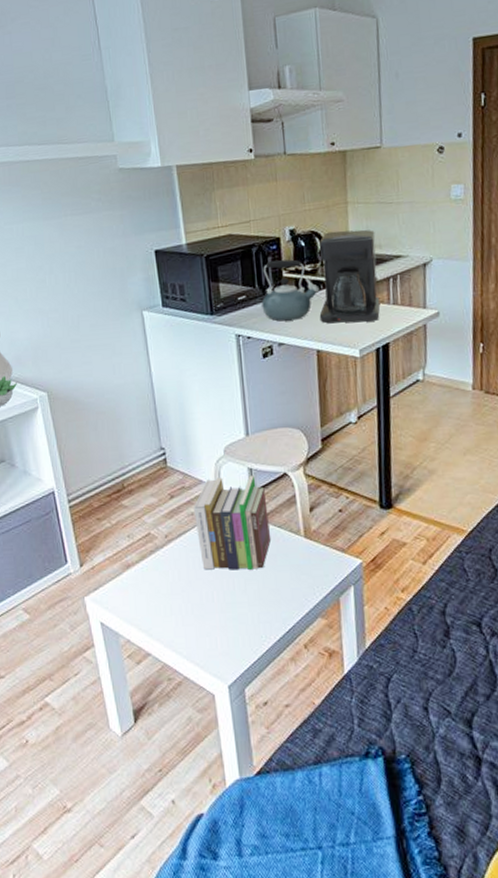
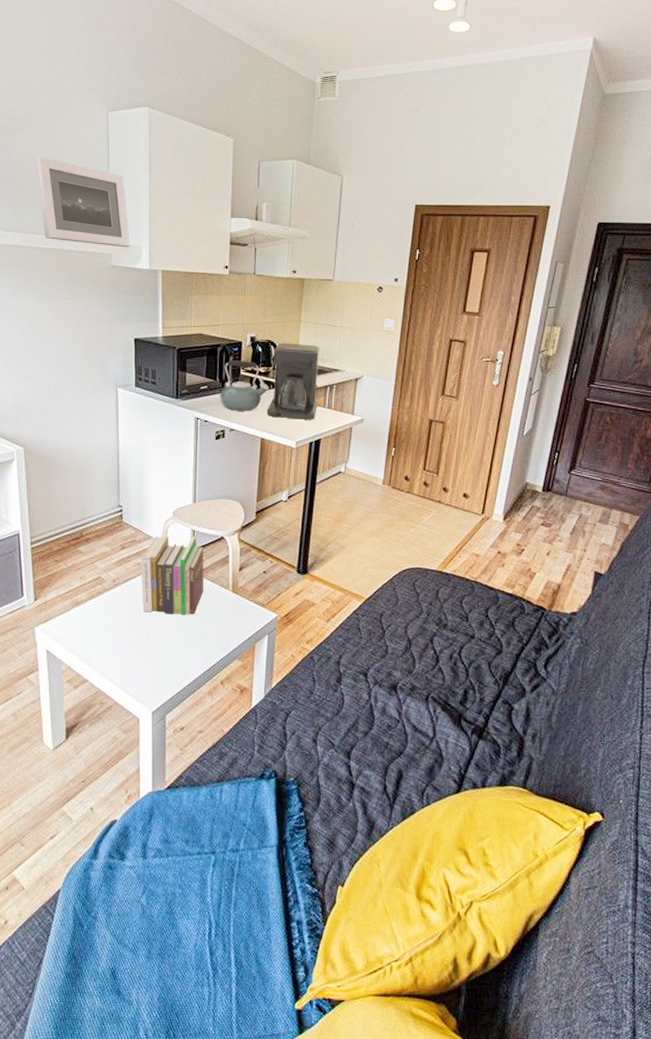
picture frame: none [18,54,137,149] -> present [35,157,131,248]

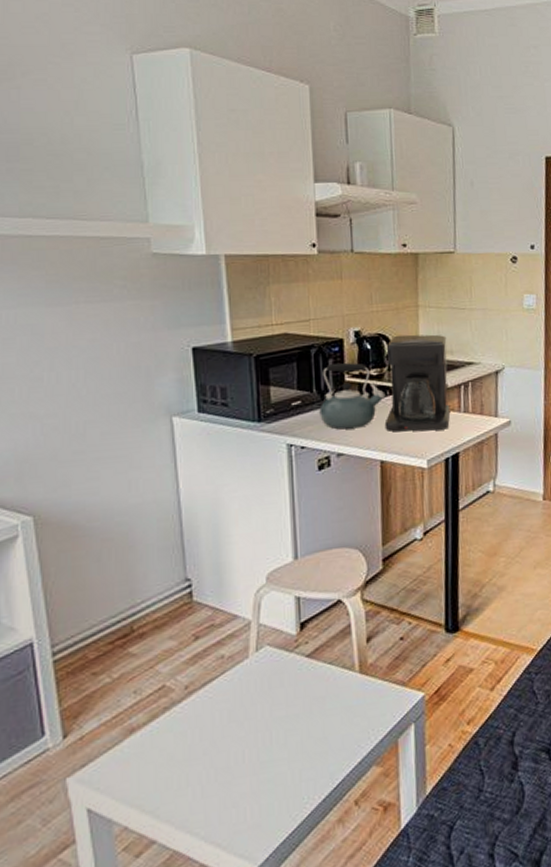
picture frame: present [35,157,131,248] -> none [27,114,177,229]
books: present [141,535,204,615] -> none [225,605,320,725]

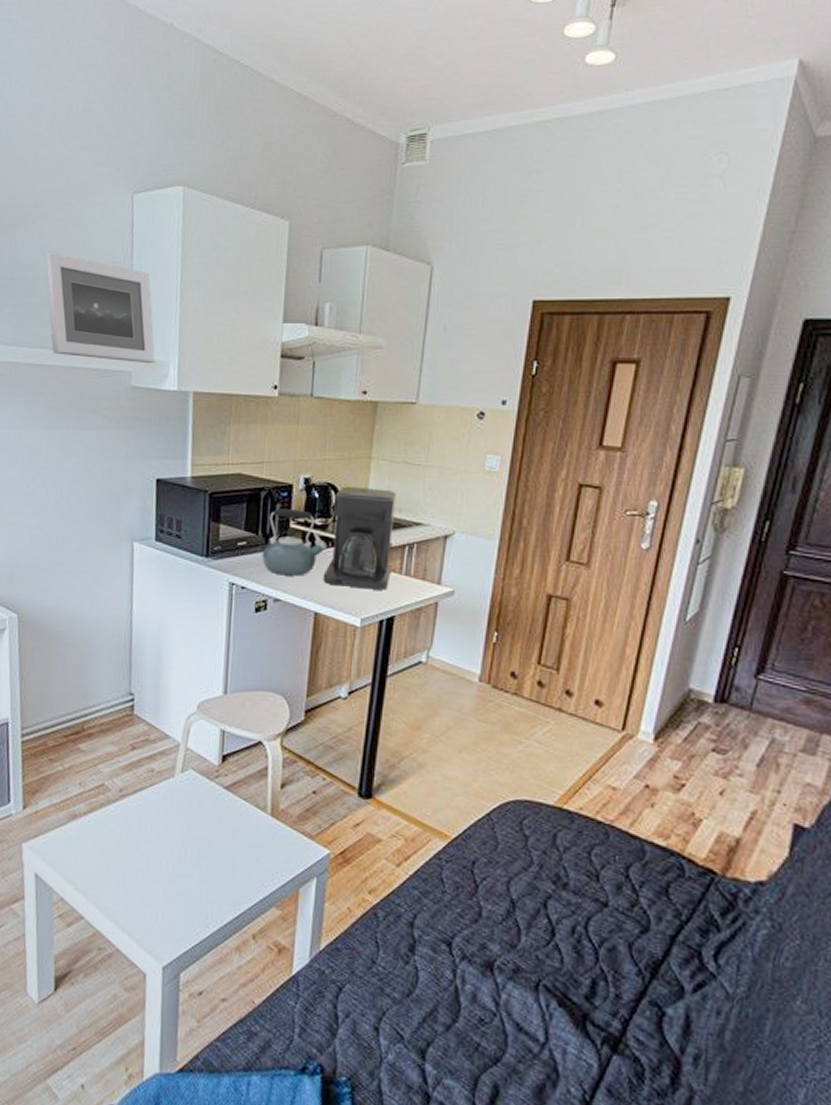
picture frame: none [27,114,177,229] -> present [44,253,155,364]

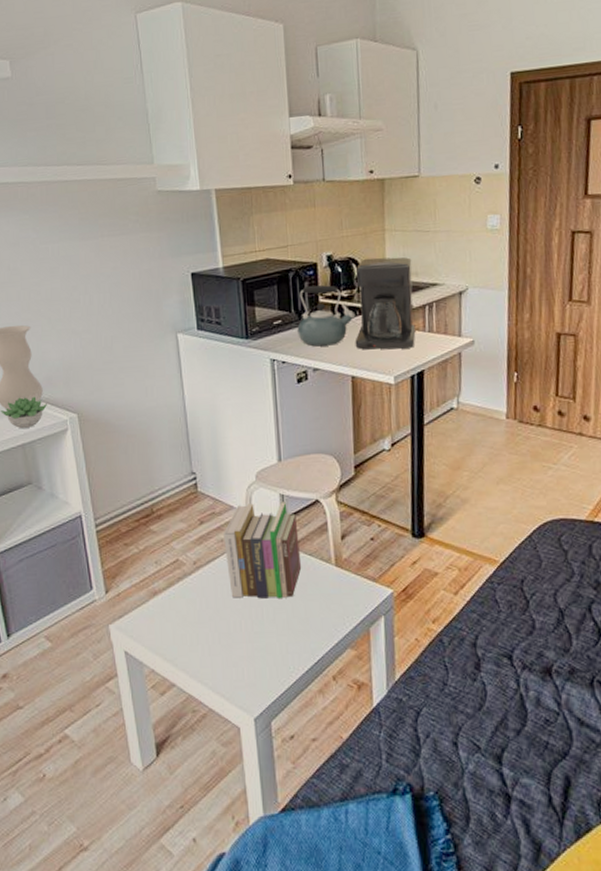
picture frame: present [44,253,155,364] -> none [60,75,176,170]
books: none [154,735,236,842] -> present [224,502,302,599]

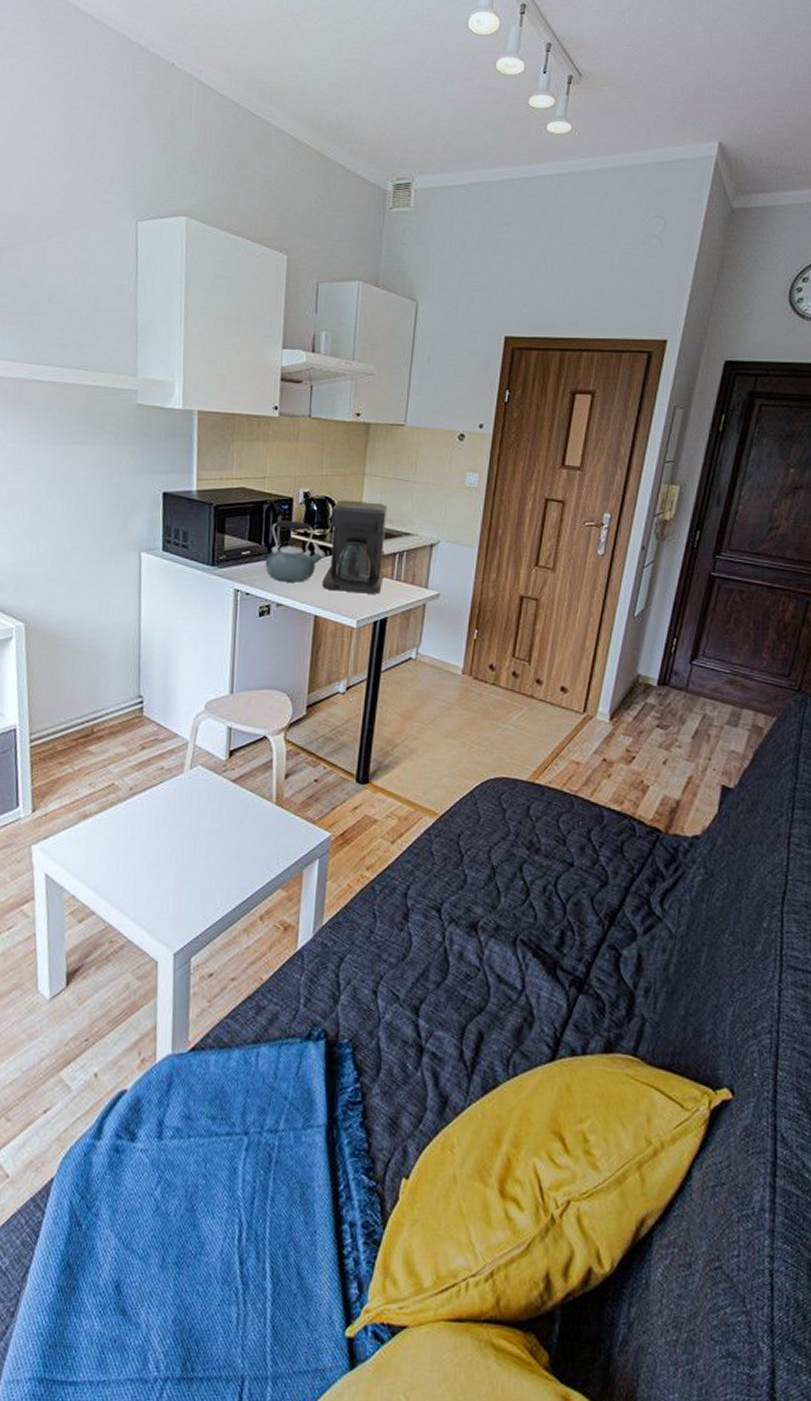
books: present [224,502,302,599] -> none [164,733,242,833]

